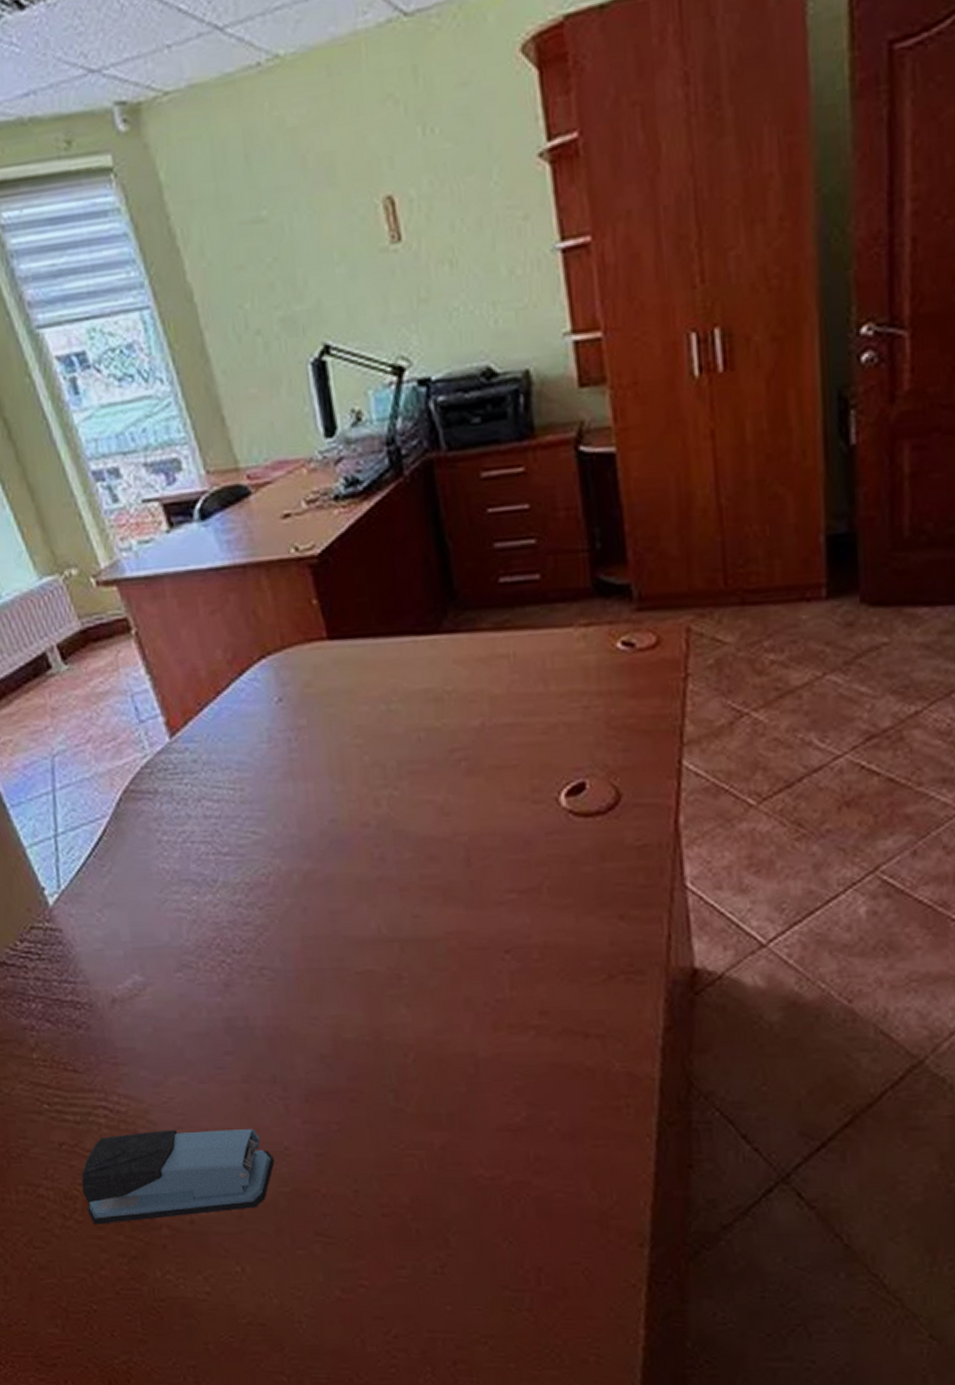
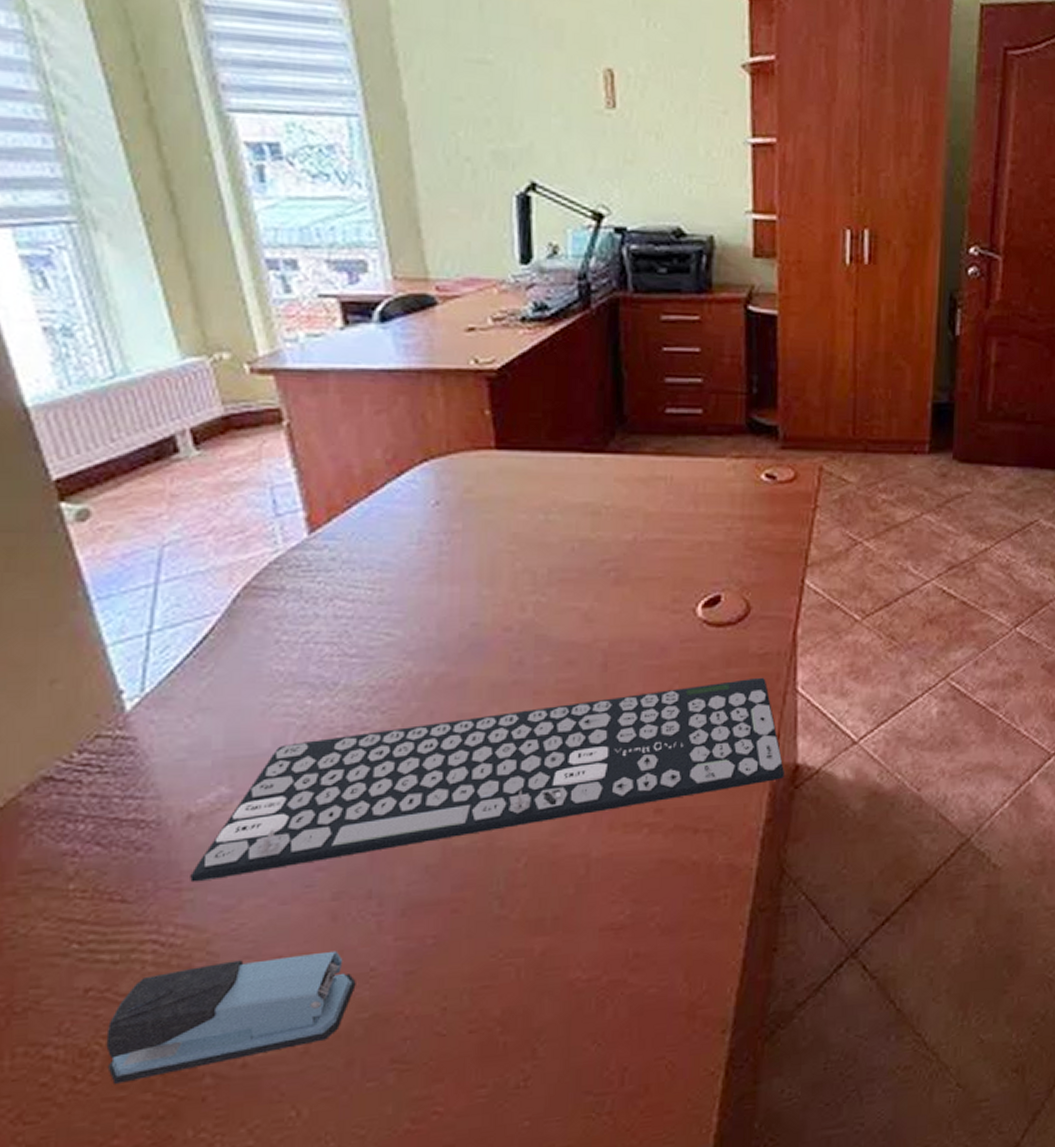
keyboard: none [123,872,681,1059] -> present [190,677,784,883]

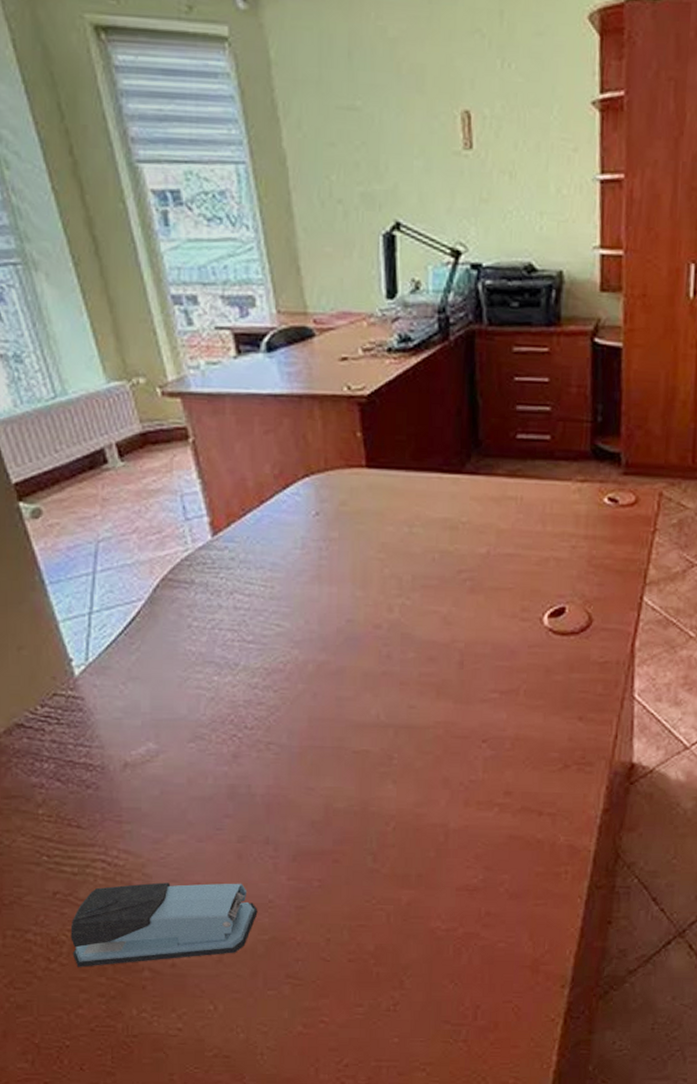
keyboard: present [190,677,784,883] -> none [128,683,621,818]

